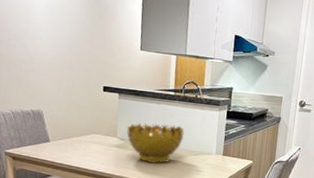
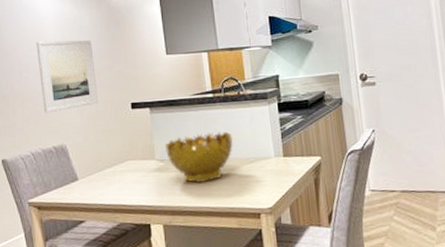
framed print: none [25,14,76,81] -> present [36,40,99,114]

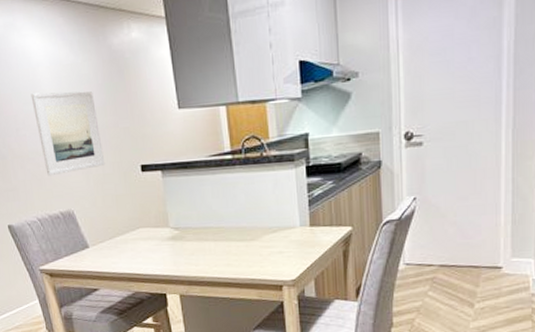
decorative bowl: present [165,131,233,184] -> none [180,198,254,253]

